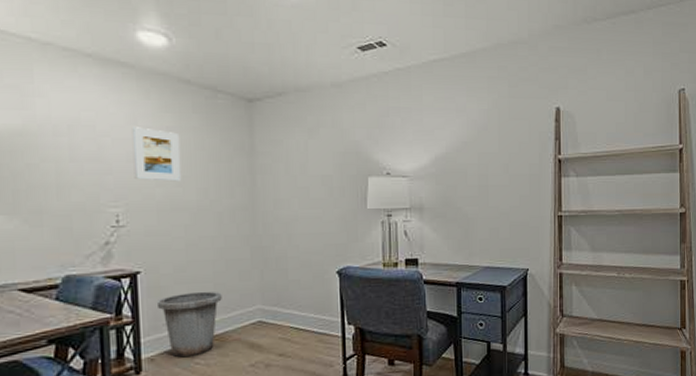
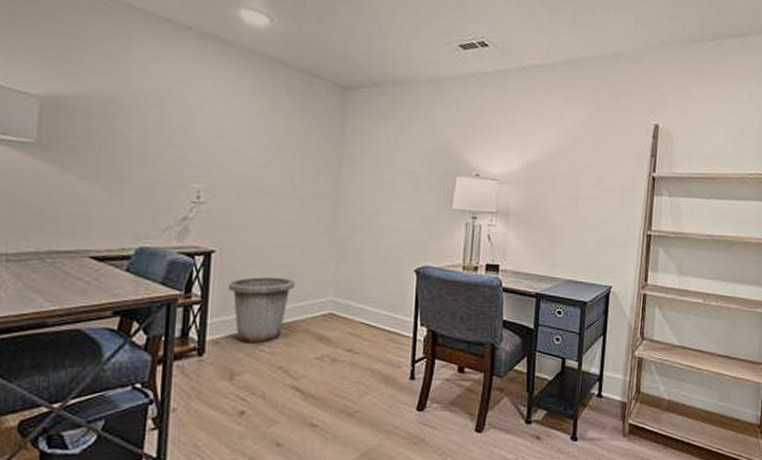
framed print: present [131,127,180,182] -> none [220,104,271,163]

